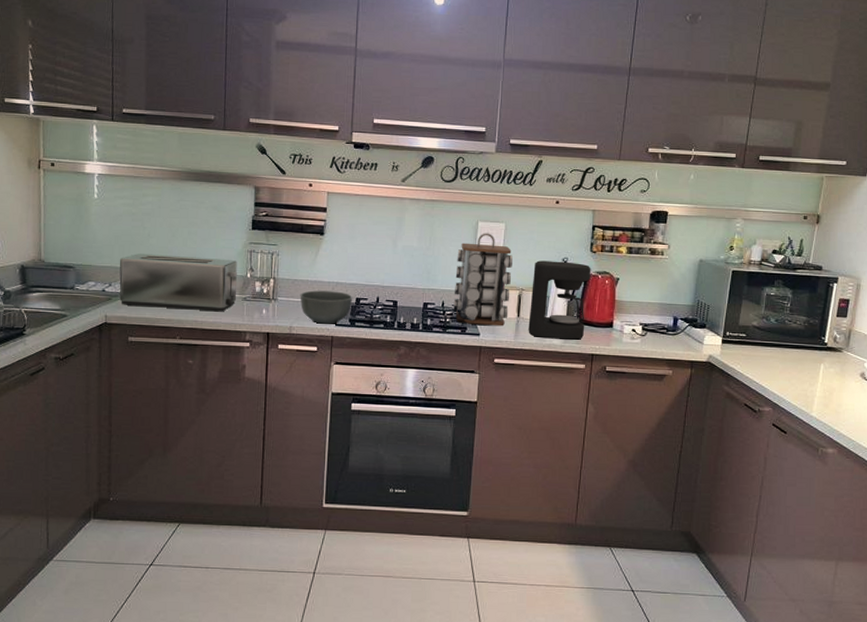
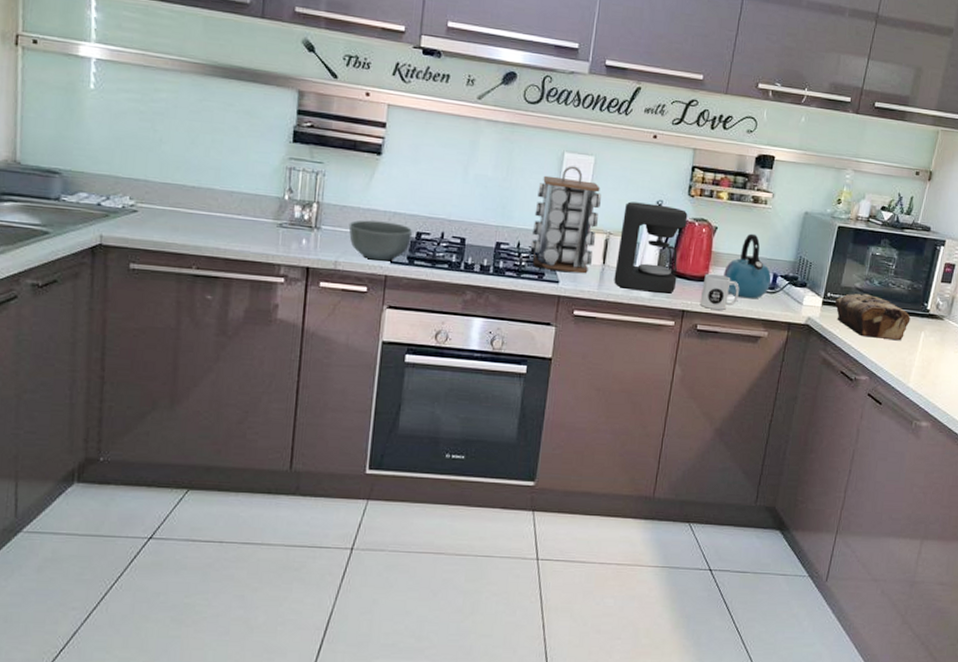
toaster: present [119,253,238,312] -> none [120,161,273,239]
mug: none [607,320,643,353] -> present [699,273,739,311]
kettle: none [626,282,673,341] -> present [723,233,772,299]
bread loaf: none [735,331,809,373] -> present [835,293,911,341]

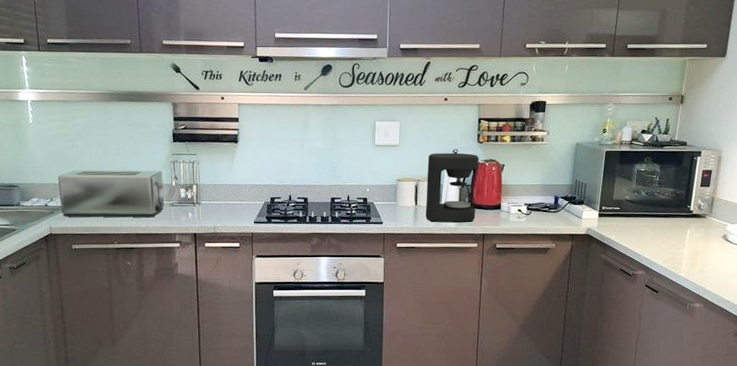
toaster: none [120,161,273,239] -> present [57,169,165,218]
bowl: present [348,220,413,262] -> none [220,192,268,223]
spice rack: present [530,165,601,274] -> none [357,131,408,215]
mug: present [699,273,739,311] -> none [496,202,528,231]
kettle: present [723,233,772,299] -> none [513,166,554,219]
bread loaf: present [835,293,911,341] -> none [610,203,676,239]

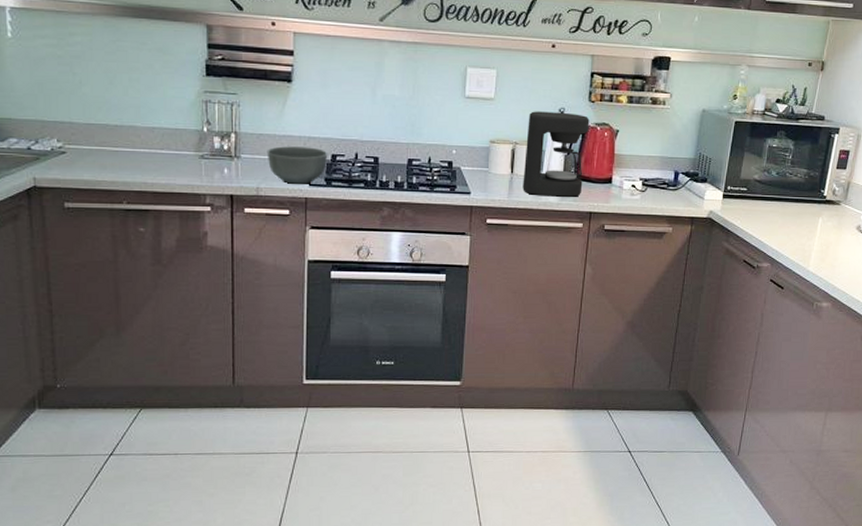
toaster: present [57,169,165,218] -> none [45,104,193,172]
bowl: none [220,192,268,223] -> present [267,146,328,185]

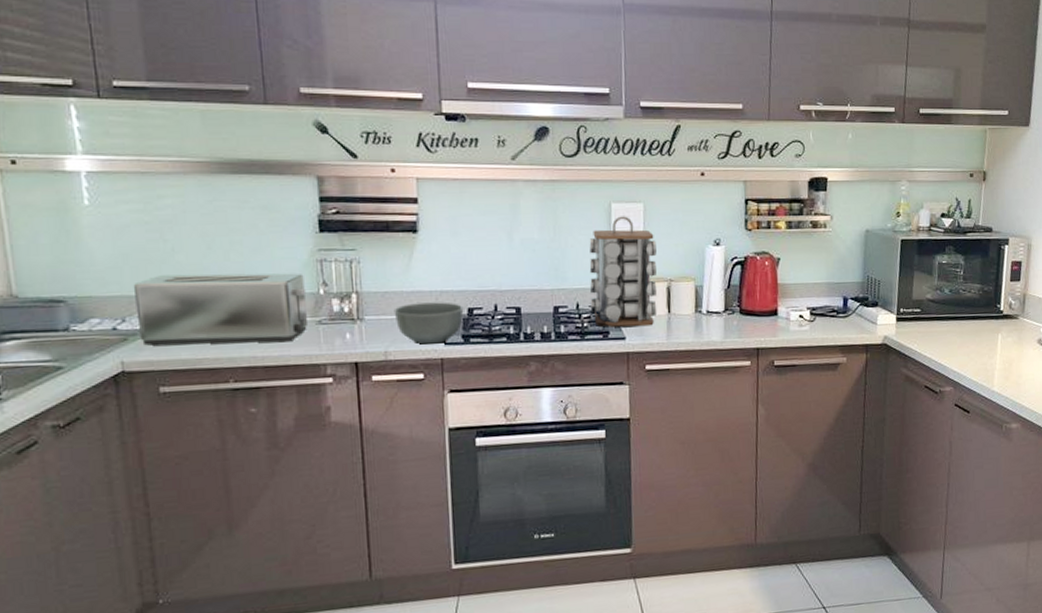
toaster: none [45,104,193,172] -> present [133,273,309,346]
spice rack: none [441,80,505,184] -> present [589,216,657,328]
coffee maker: present [523,111,590,198] -> none [681,243,748,336]

